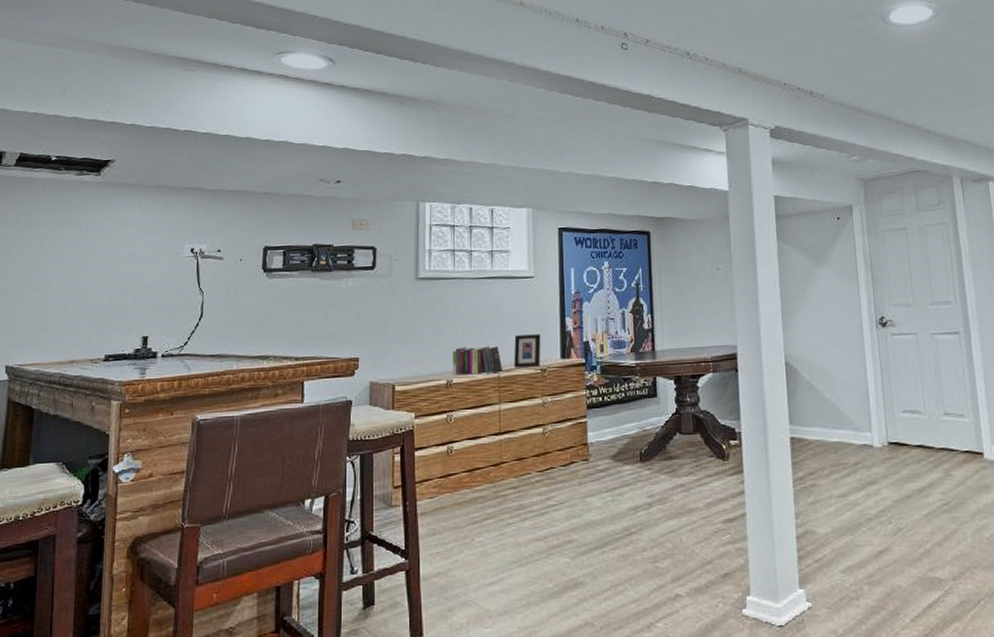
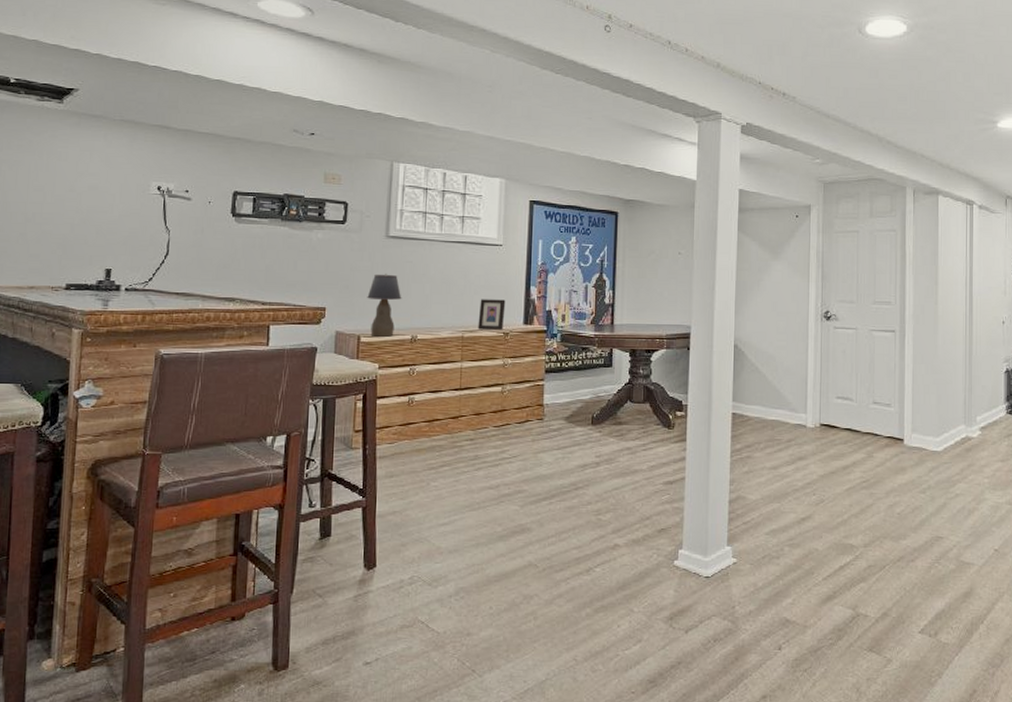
table lamp: none [400,317,435,384] -> present [367,274,402,337]
books: present [452,345,503,376] -> none [418,305,467,334]

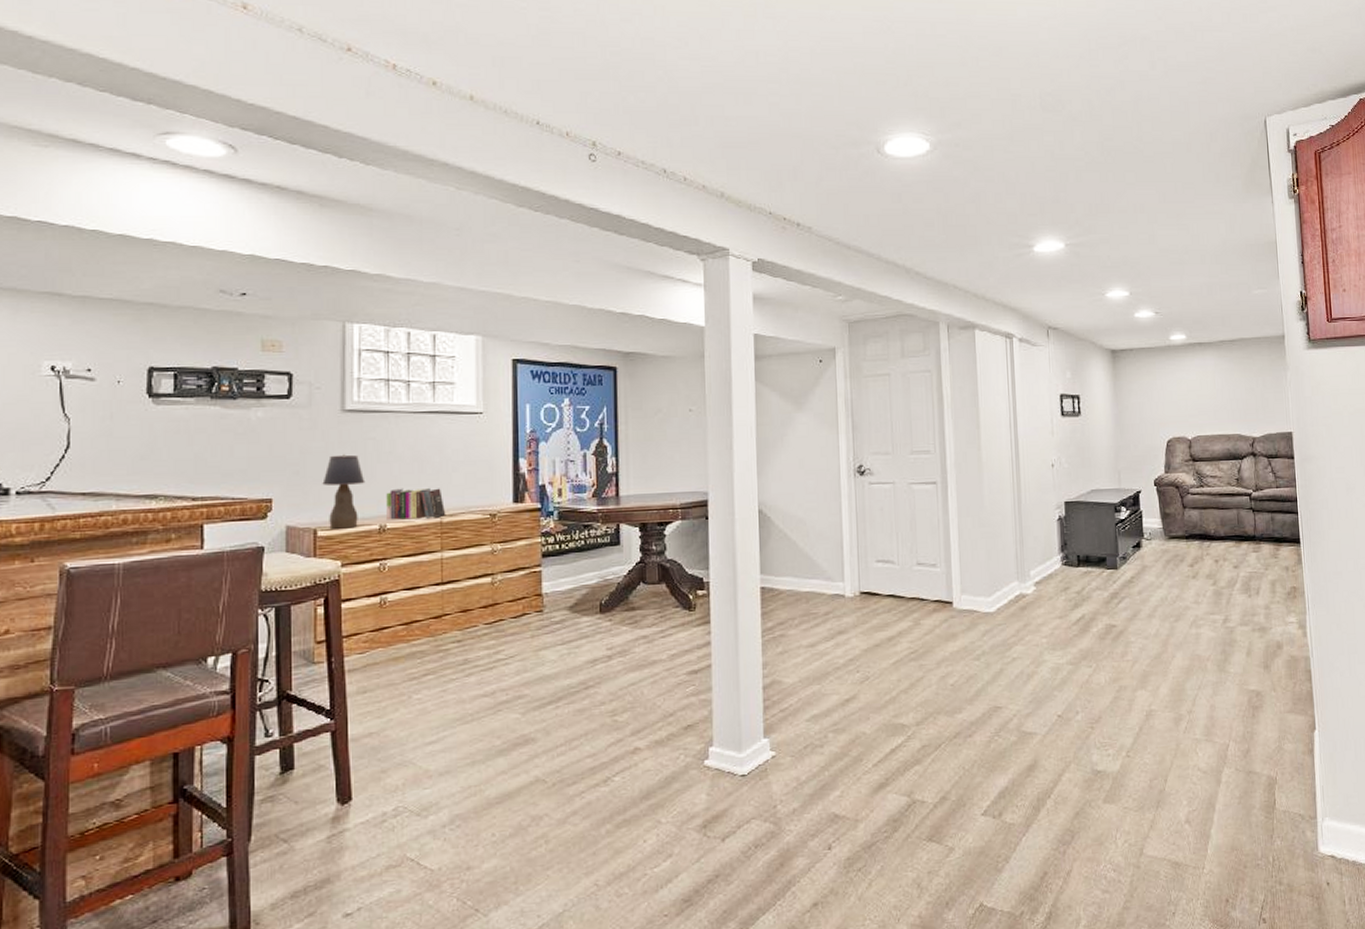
books: none [418,305,467,334] -> present [386,487,446,520]
picture frame: present [478,299,506,330] -> none [458,475,491,513]

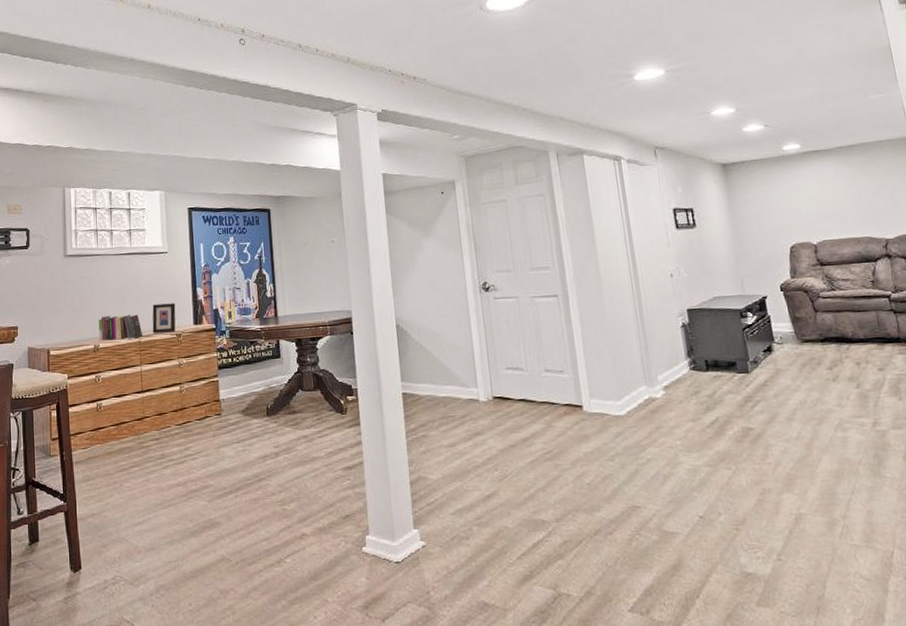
table lamp: present [322,454,366,529] -> none [52,290,83,349]
picture frame: none [458,475,491,513] -> present [152,303,176,334]

